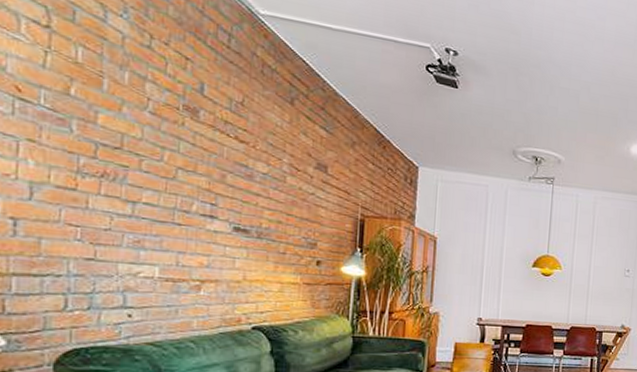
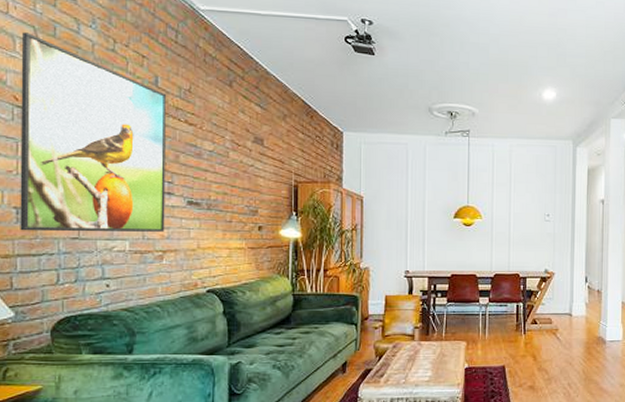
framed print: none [17,11,214,259] -> present [20,32,167,232]

